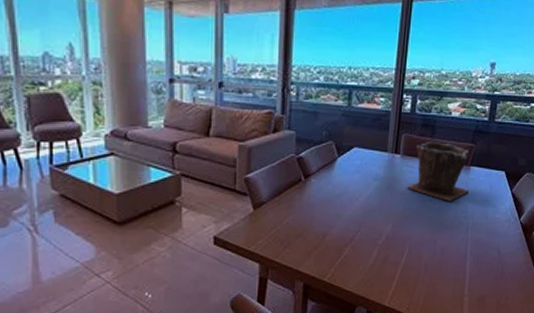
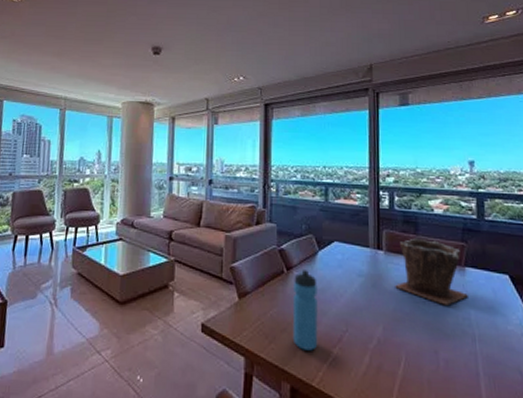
water bottle: none [307,177,335,252] -> present [292,270,318,351]

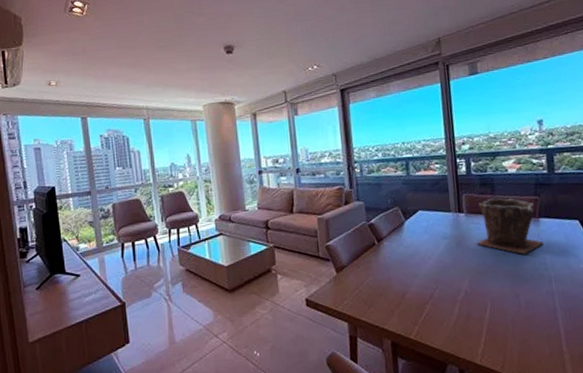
water bottle: present [292,270,318,351] -> none [385,239,412,310]

